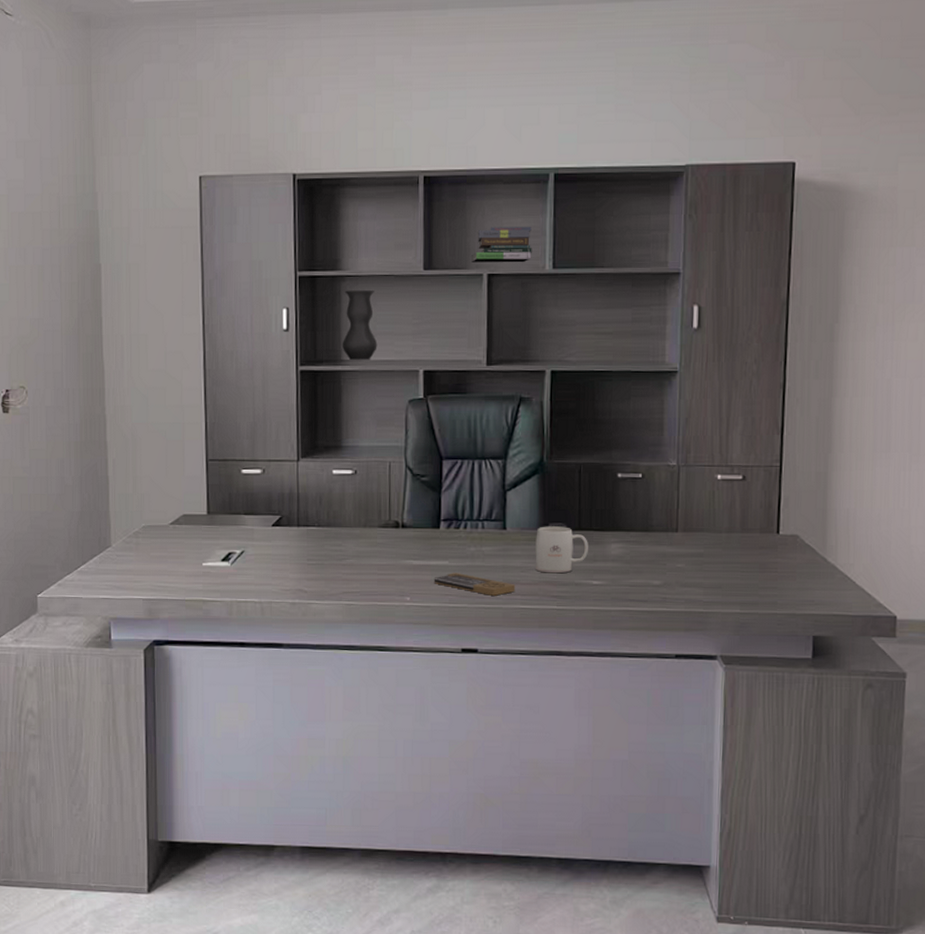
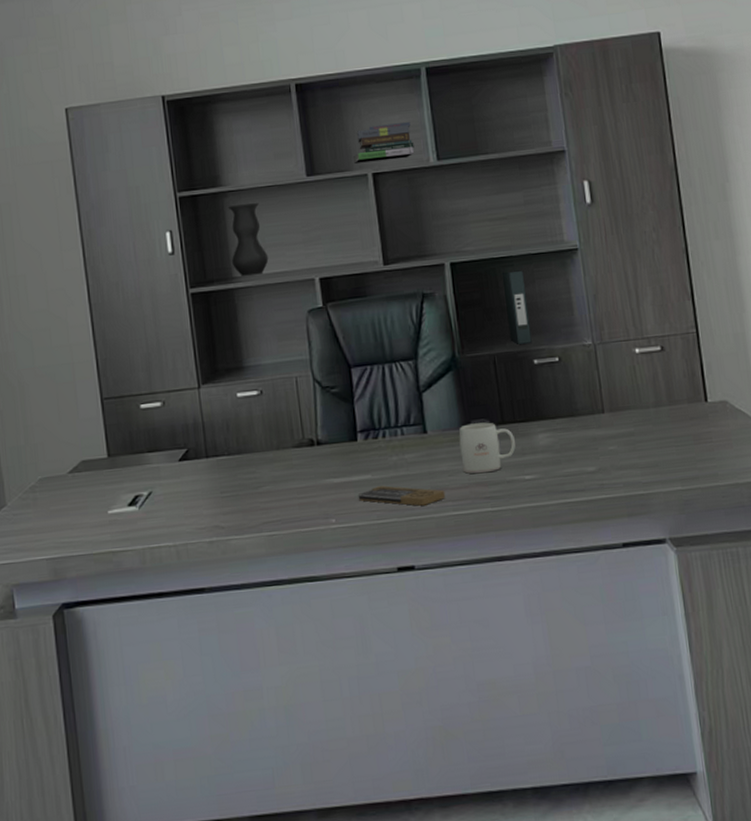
binder: none [598,385,621,457] -> present [501,270,532,344]

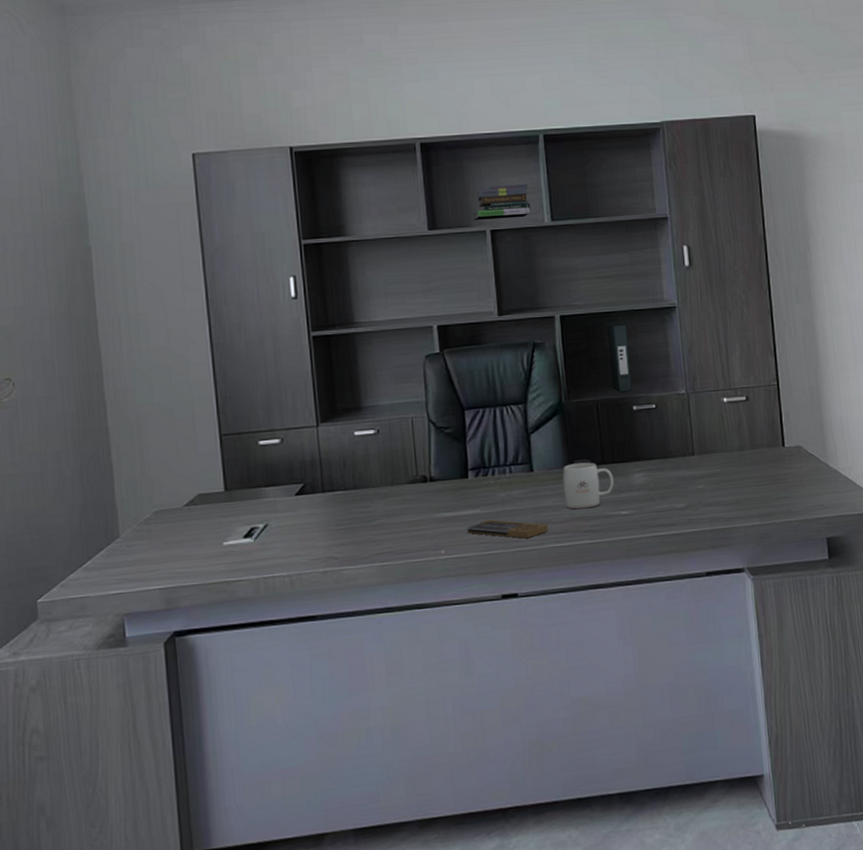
vase: present [227,203,269,277] -> none [351,253,389,323]

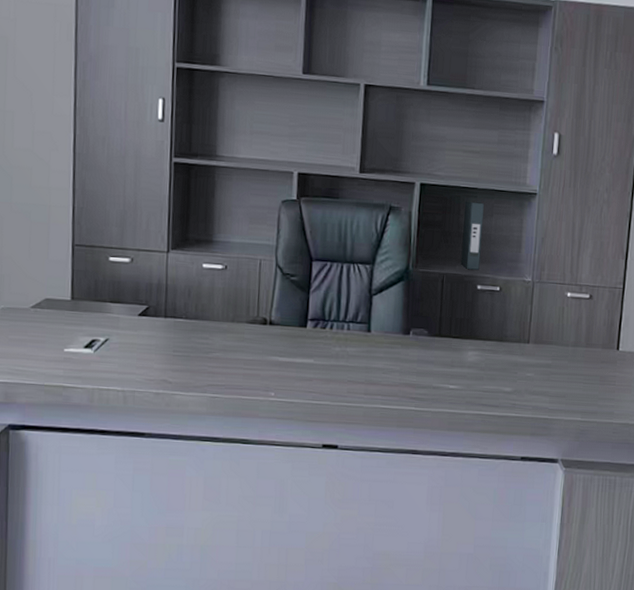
nameplate: present [467,519,549,539] -> none [298,371,377,395]
books: present [473,184,531,220] -> none [350,38,409,77]
mug: present [562,462,614,510] -> none [396,331,447,377]

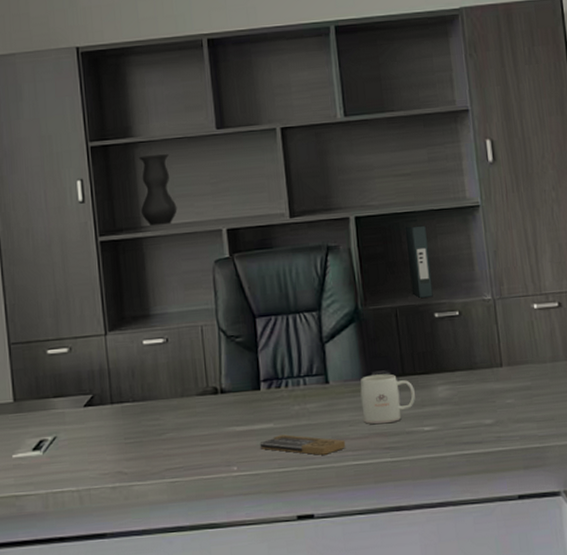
vase: none [218,86,254,158] -> present [138,154,177,227]
nameplate: none [298,371,377,395] -> present [259,434,346,455]
mug: none [396,331,447,377] -> present [360,374,415,425]

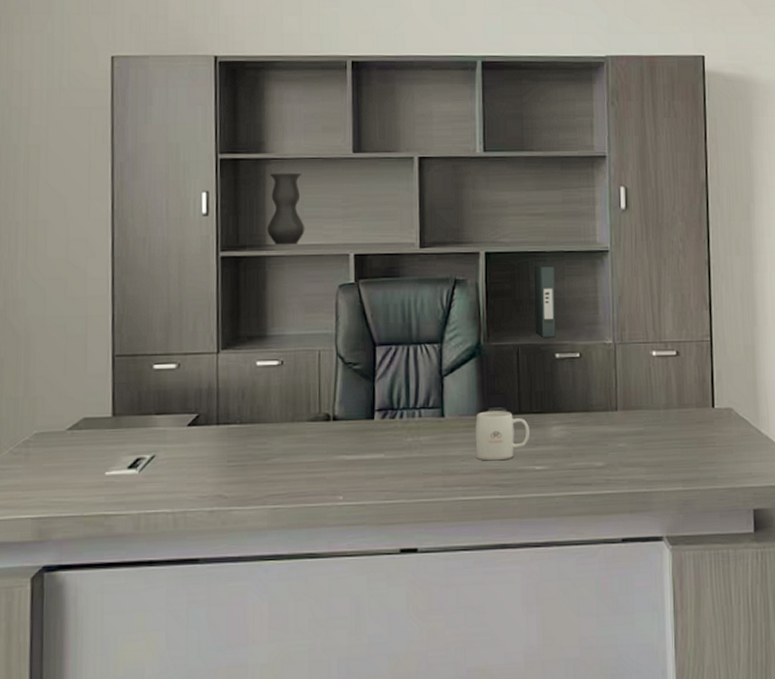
nameplate: present [259,434,346,455] -> none [368,466,456,489]

